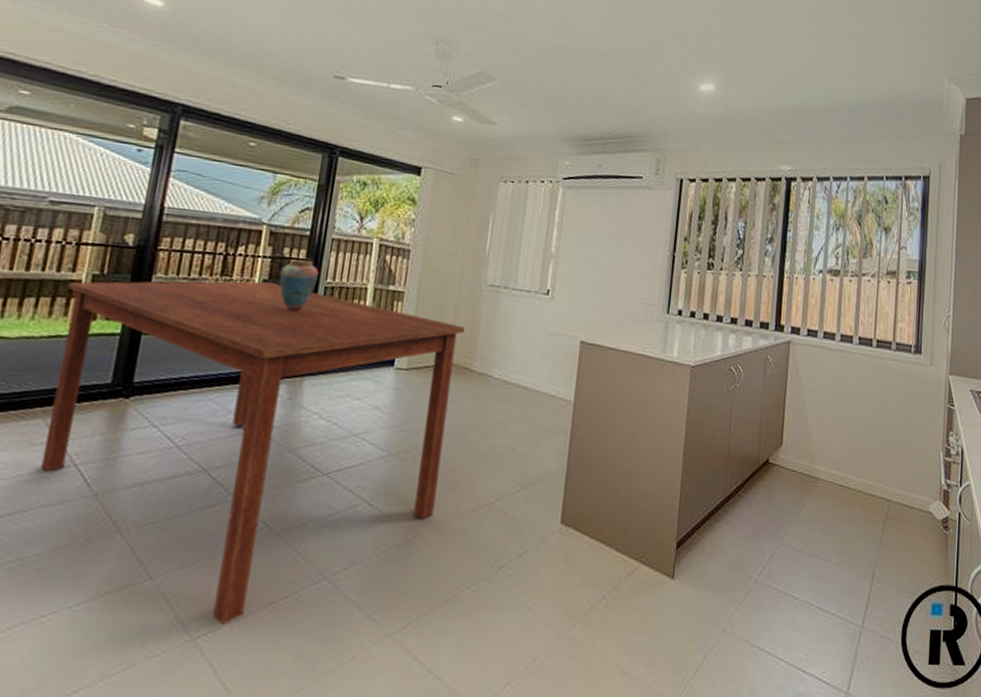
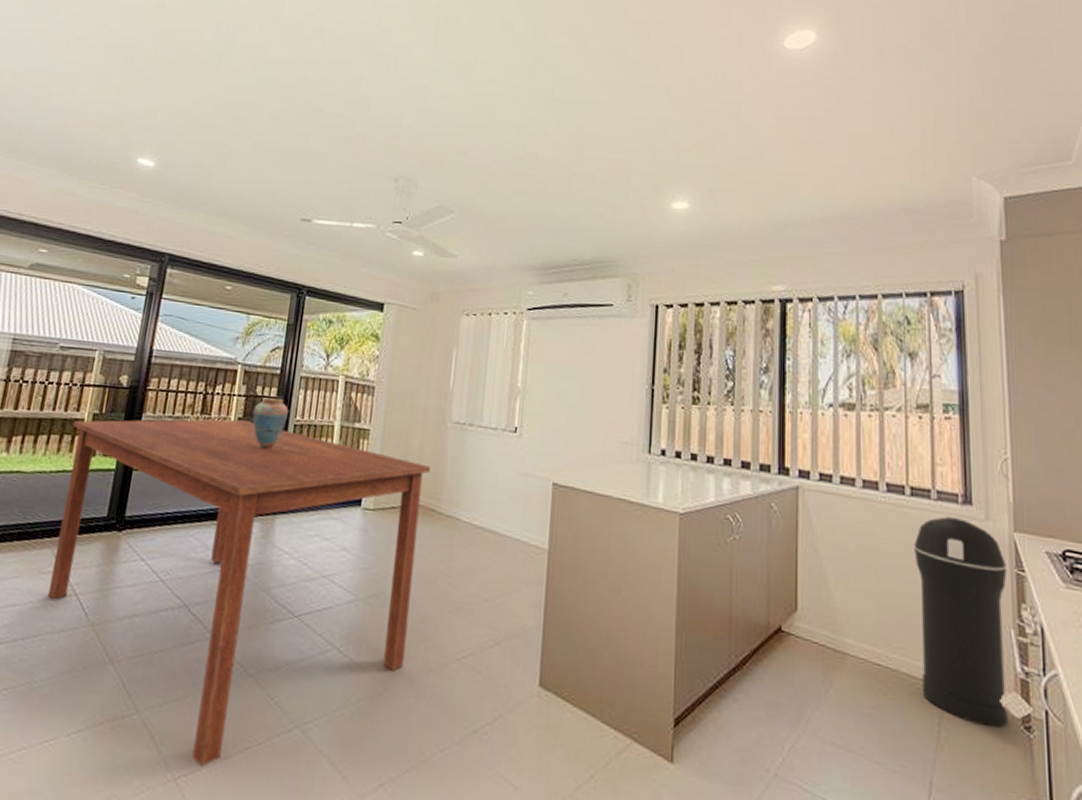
trash can: none [872,364,942,529] -> present [914,517,1008,729]

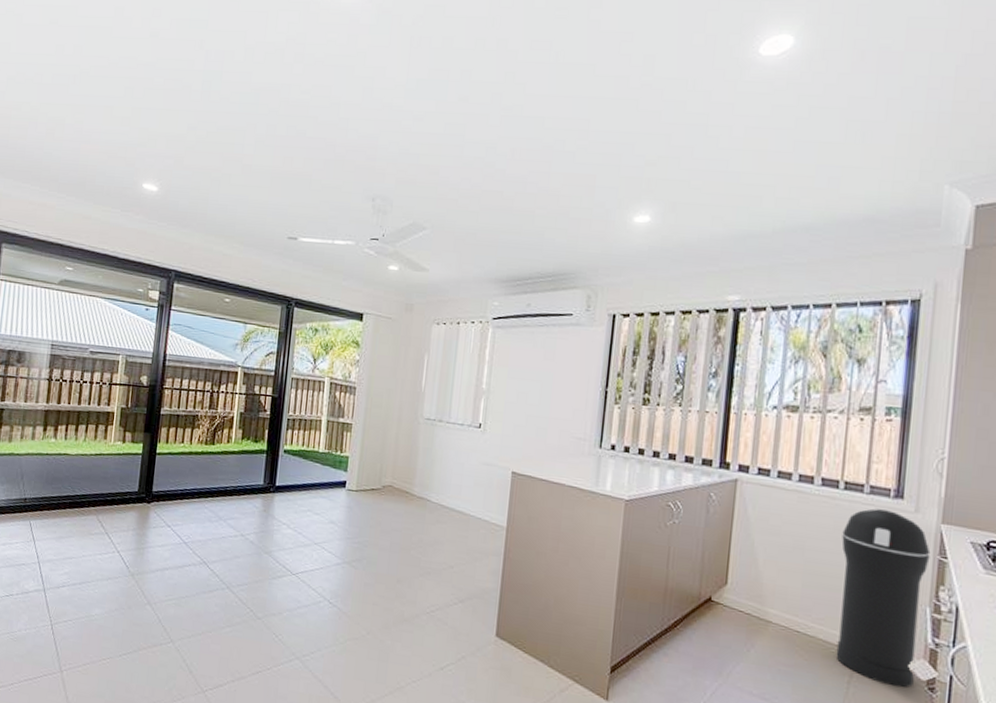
dining table: present [47,419,430,767] -> none [96,413,404,684]
vase: present [253,397,289,450] -> none [252,395,282,440]

